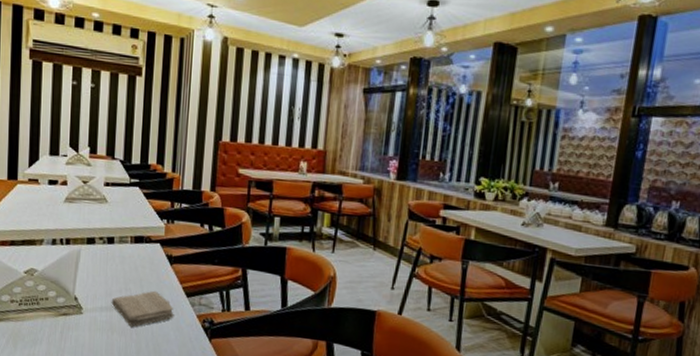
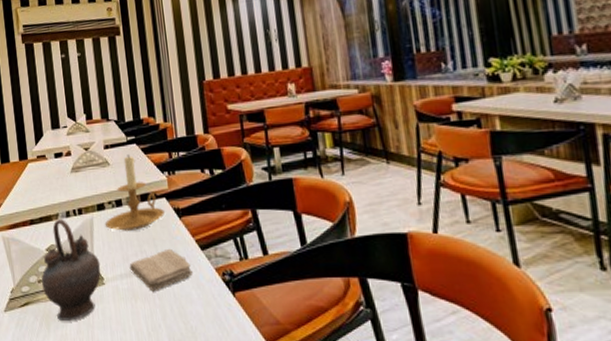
teapot: none [14,244,81,343] -> present [41,218,101,321]
candle holder: none [92,196,156,269] -> present [105,154,165,231]

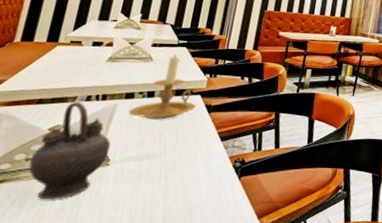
washcloth: present [129,248,193,292] -> none [142,137,207,174]

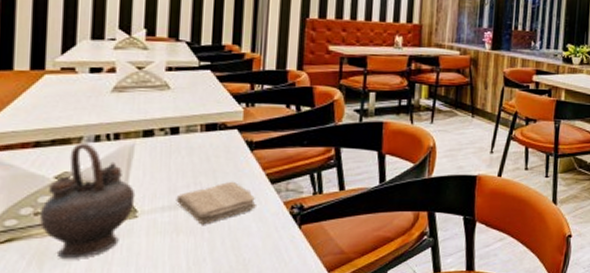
candle holder: present [128,55,196,120] -> none [150,80,233,161]
washcloth: none [142,137,207,174] -> present [176,181,256,225]

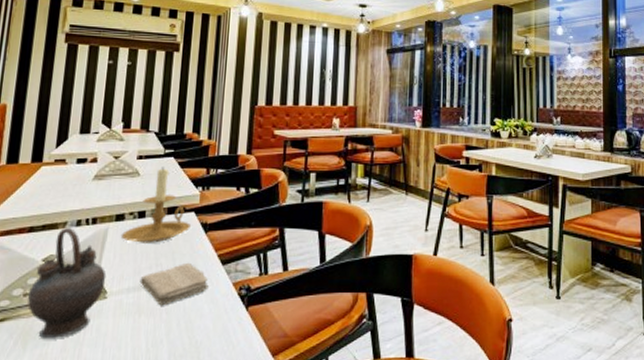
candle holder: none [150,80,233,161] -> present [120,167,191,243]

